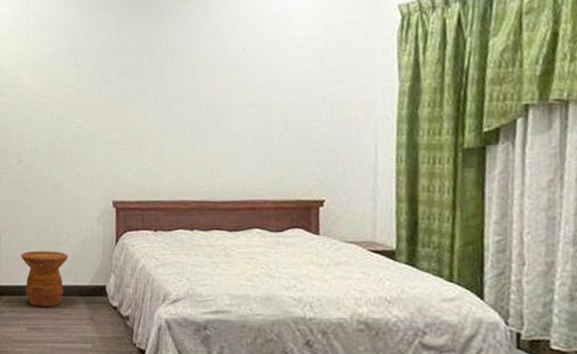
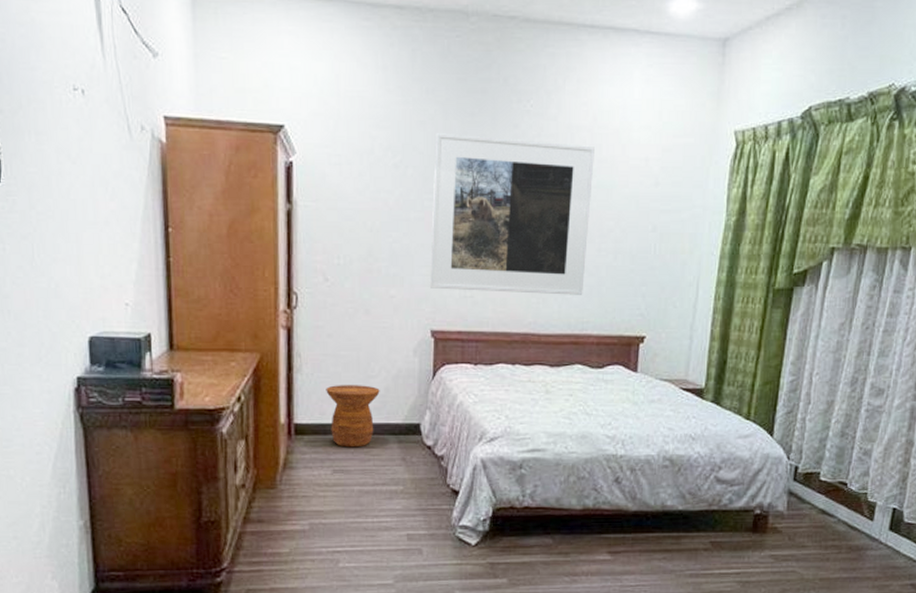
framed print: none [109,32,258,165] -> present [430,133,595,295]

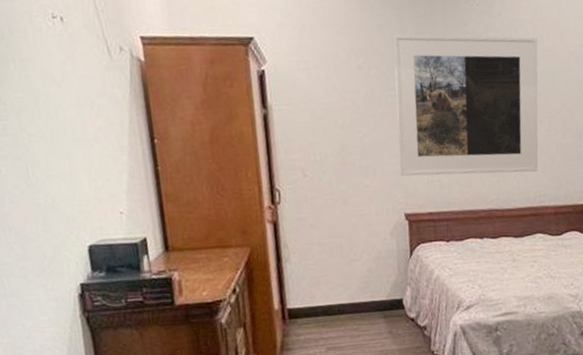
side table: present [326,385,380,448] -> none [313,268,364,326]

